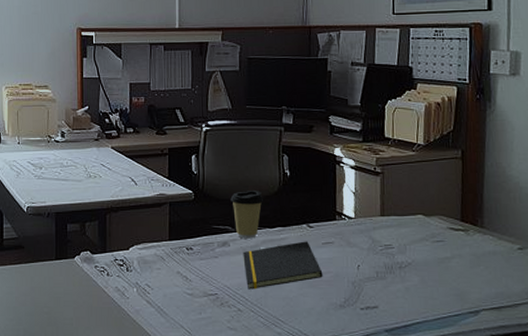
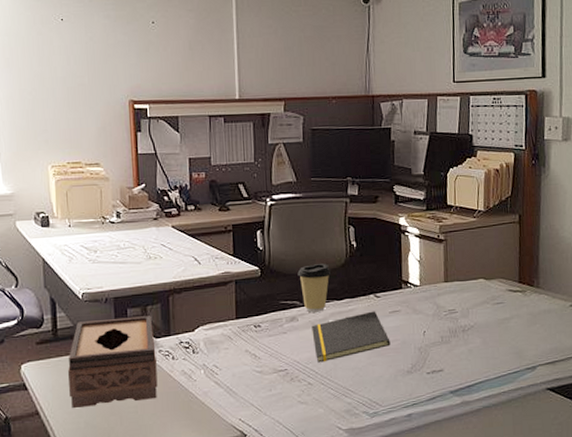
tissue box: none [11,232,92,316] -> present [68,316,158,409]

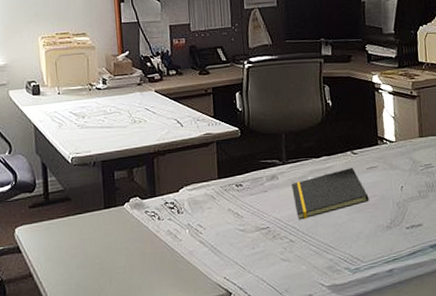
tissue box: present [68,316,158,409] -> none [59,178,145,271]
coffee cup: present [297,264,332,313] -> none [276,122,309,171]

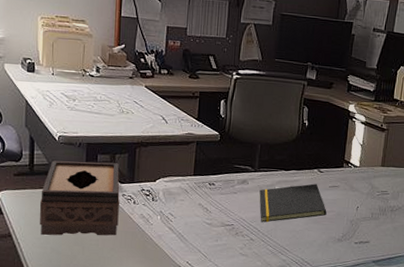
tissue box: none [59,178,145,271] -> present [40,160,120,236]

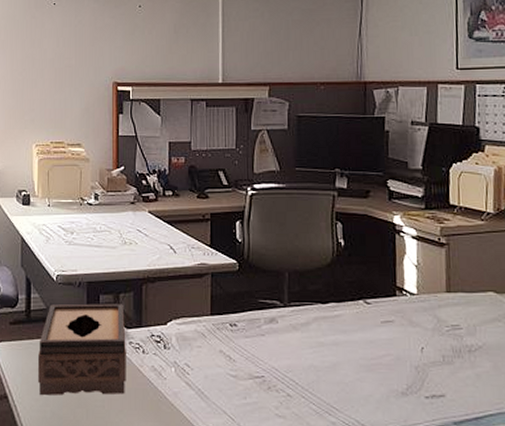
notepad: present [259,183,327,223] -> none [292,319,382,373]

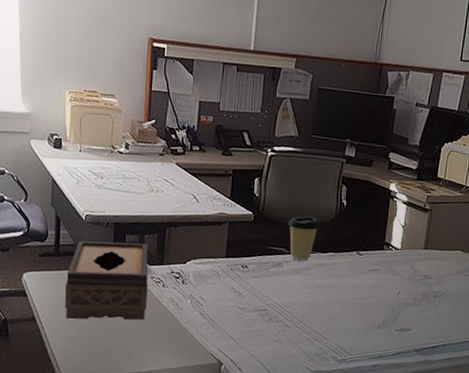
coffee cup: none [278,261,316,315] -> present [288,216,320,262]

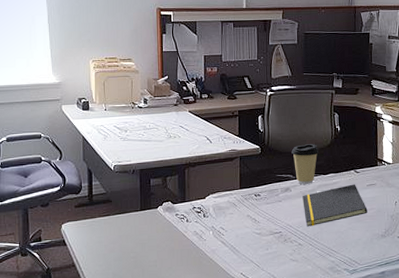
tissue box: present [65,241,148,320] -> none [100,185,174,262]
notepad: none [294,267,366,308] -> present [302,184,368,227]

